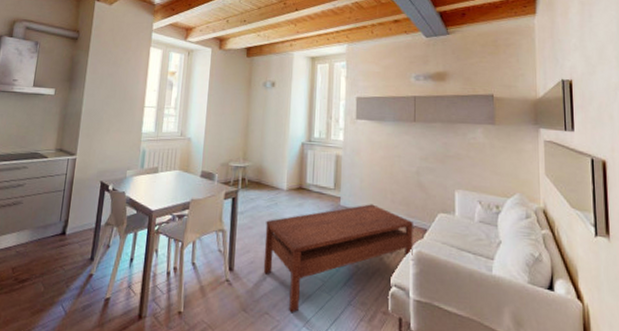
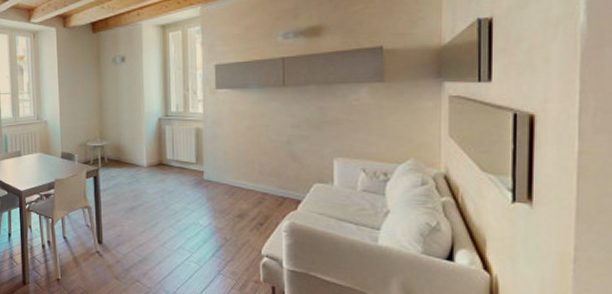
coffee table: present [263,204,413,312] -> none [129,177,285,280]

